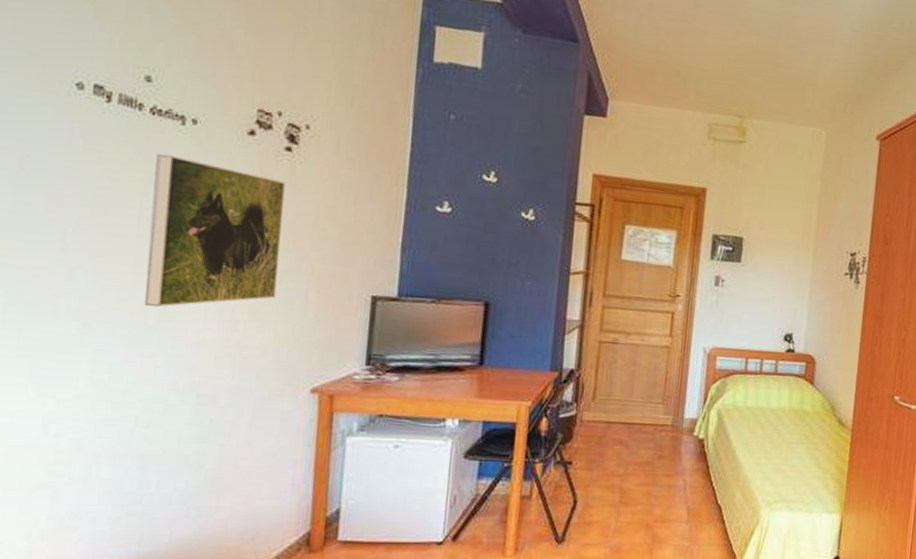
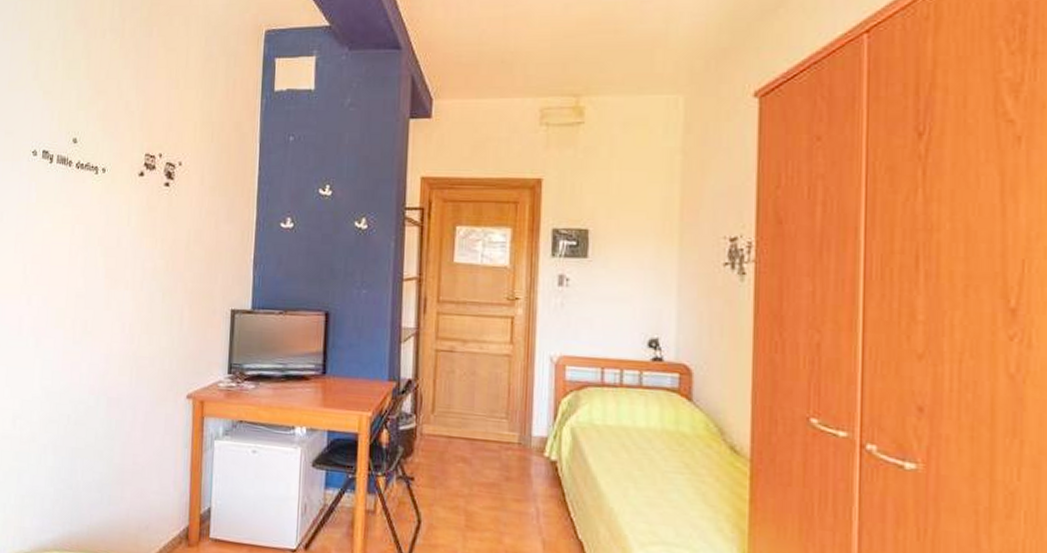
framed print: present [143,153,286,307] -> none [73,199,166,324]

